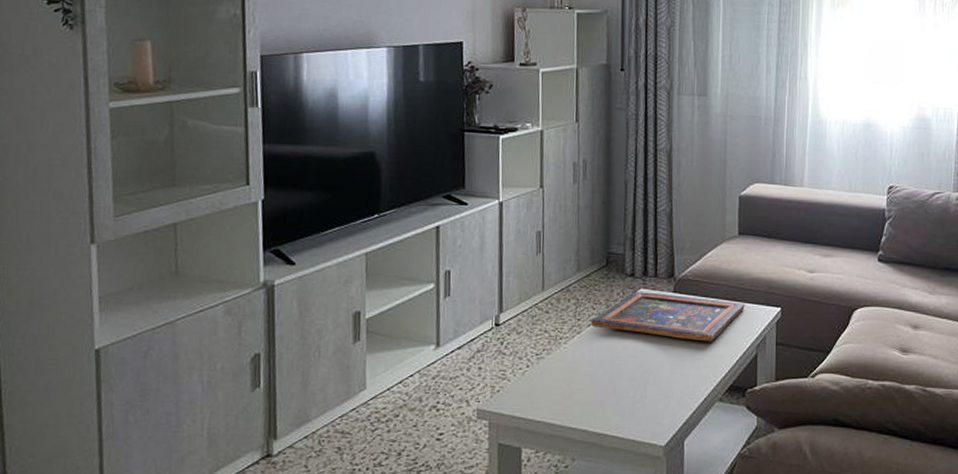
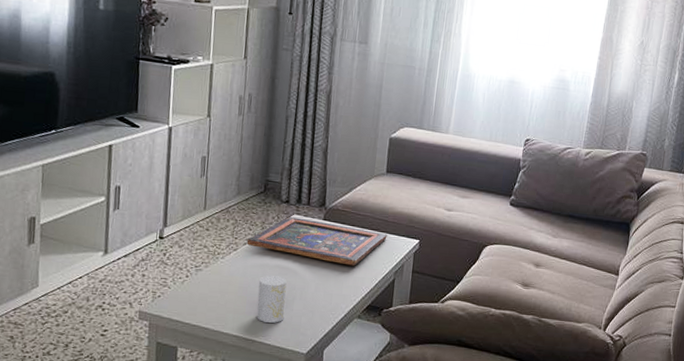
cup: none [606,359,638,413] -> present [257,275,287,323]

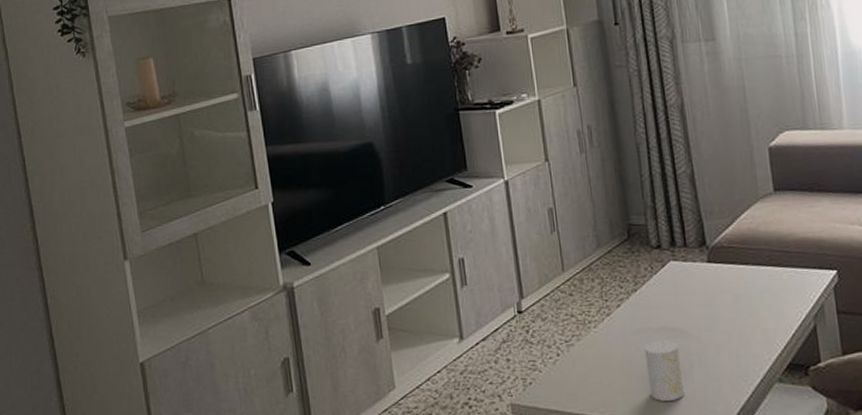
painted panel: present [246,217,387,266] -> none [620,264,794,316]

